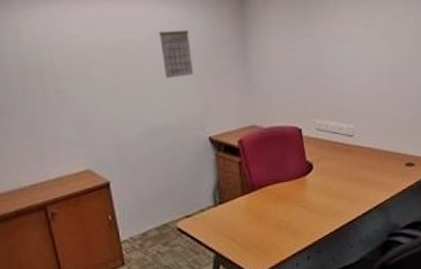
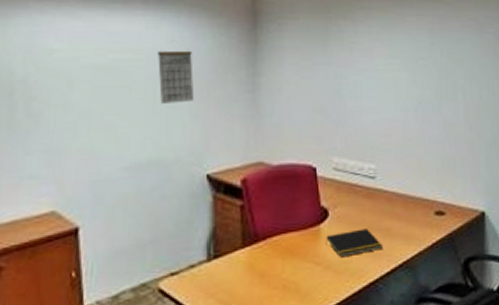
notepad: none [311,178,359,202] -> present [326,228,382,258]

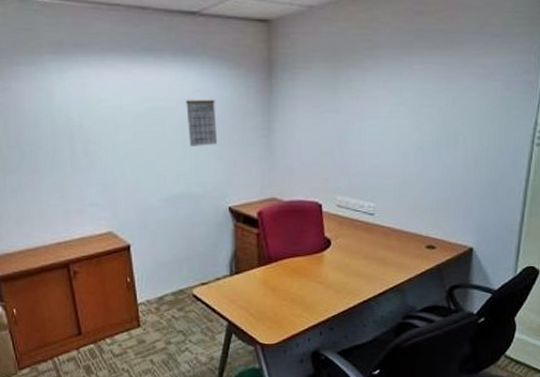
notepad: present [326,228,382,258] -> none [328,257,376,279]

